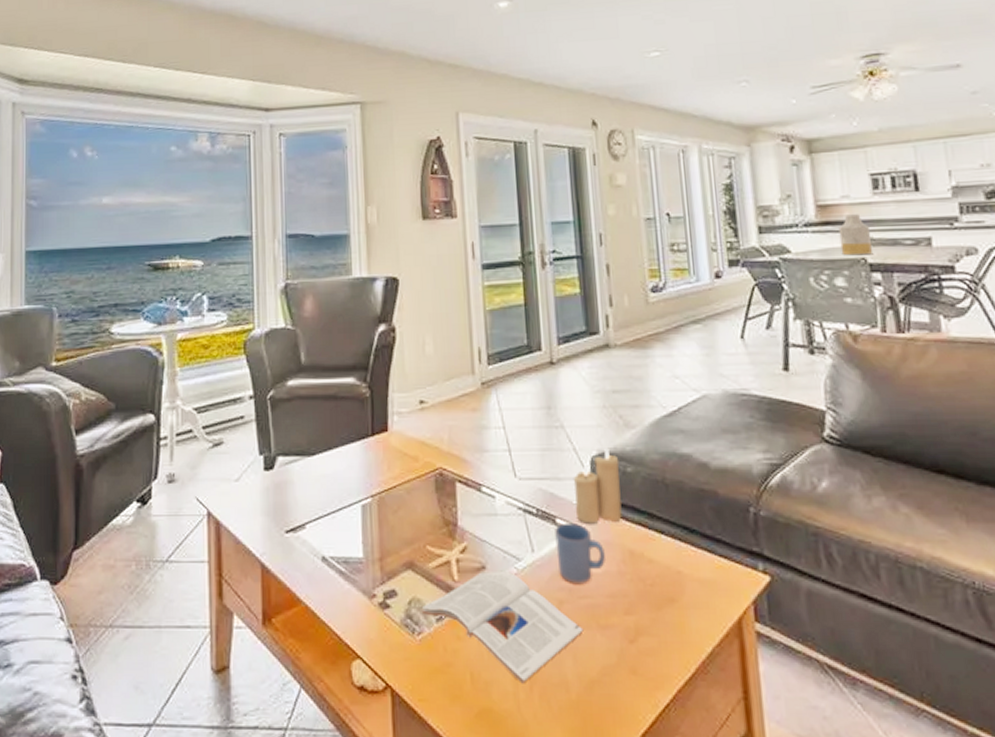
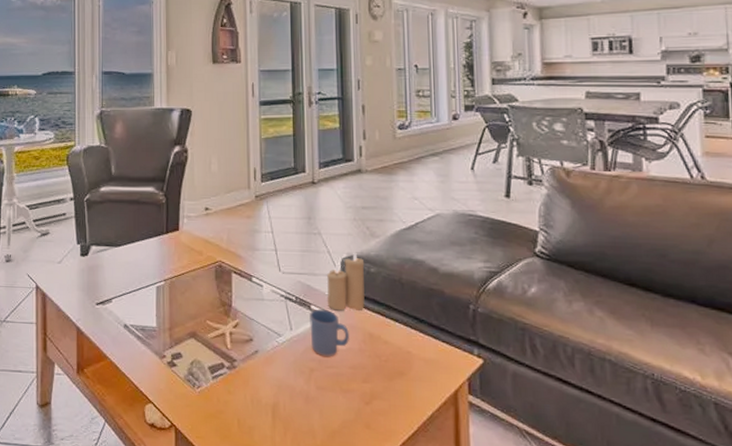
magazine: present [421,570,584,684] -> none [201,342,329,430]
vase: present [838,214,874,256] -> none [560,71,589,106]

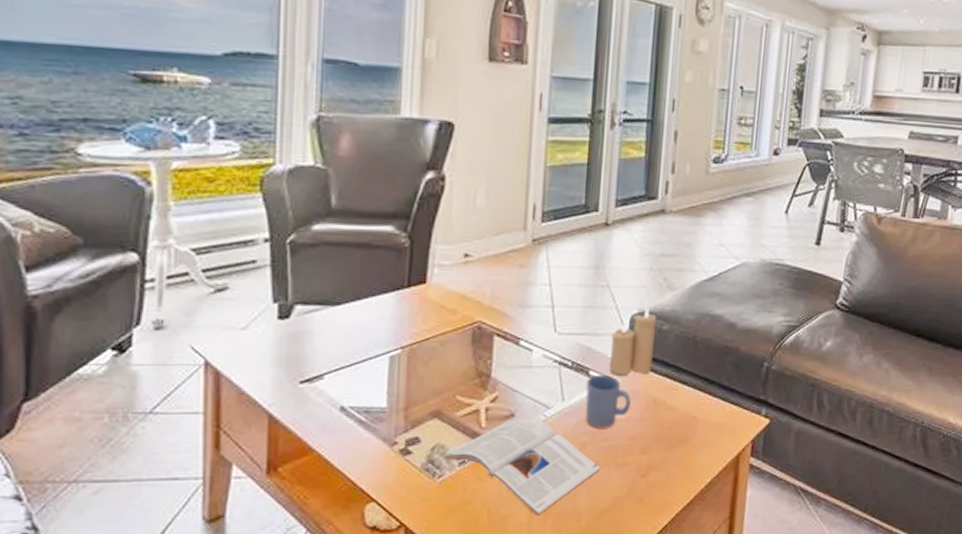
magazine: none [201,342,329,430] -> present [444,418,601,516]

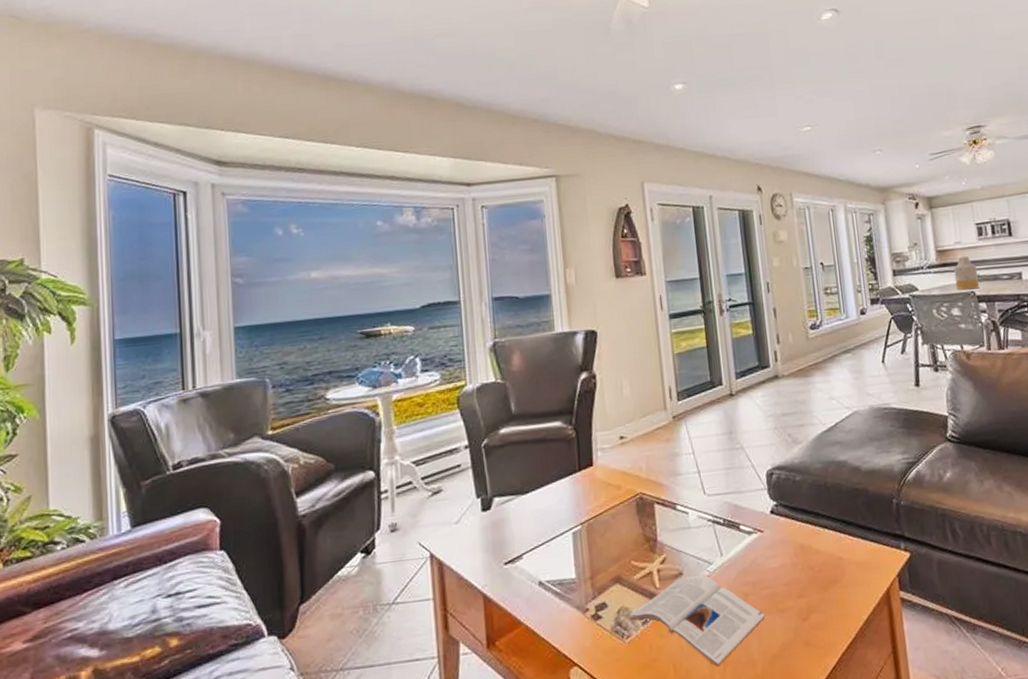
mug: present [585,374,632,428] -> none [739,527,782,578]
candle: present [610,307,657,375] -> none [752,462,794,527]
vase: none [885,107,913,147] -> present [953,256,980,290]

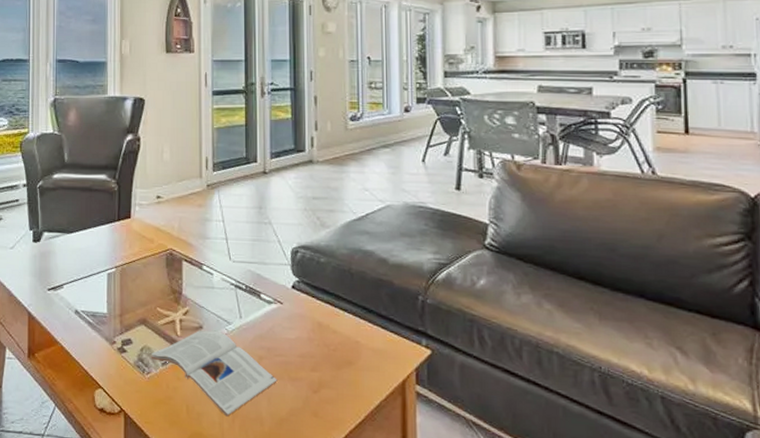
vase: present [953,256,980,290] -> none [513,65,541,100]

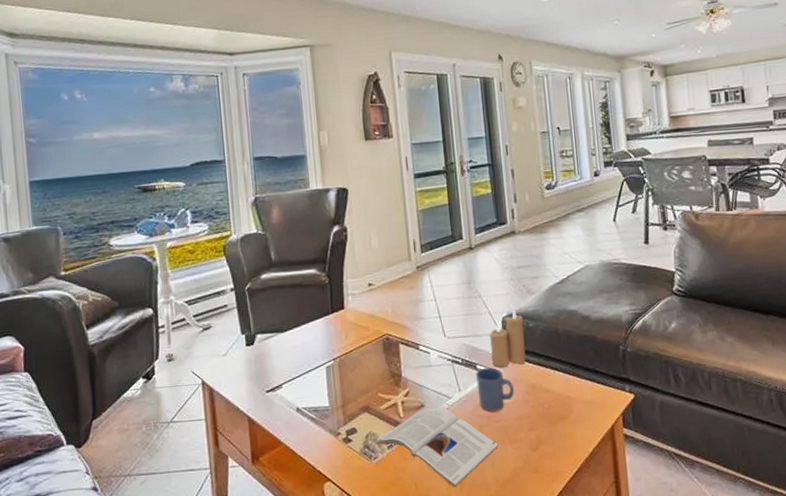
mug: none [259,297,299,345] -> present [476,367,515,412]
candle: none [276,242,315,301] -> present [489,310,526,367]

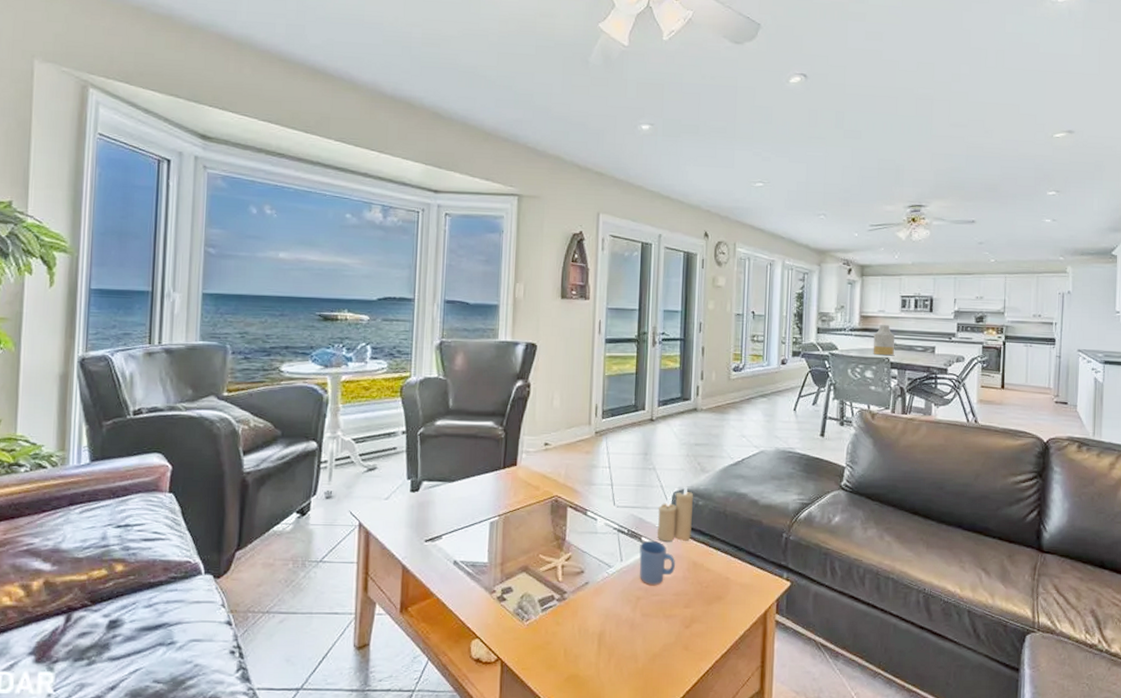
magazine: present [376,407,499,487] -> none [530,574,653,657]
vase: none [686,122,711,154] -> present [873,325,895,356]

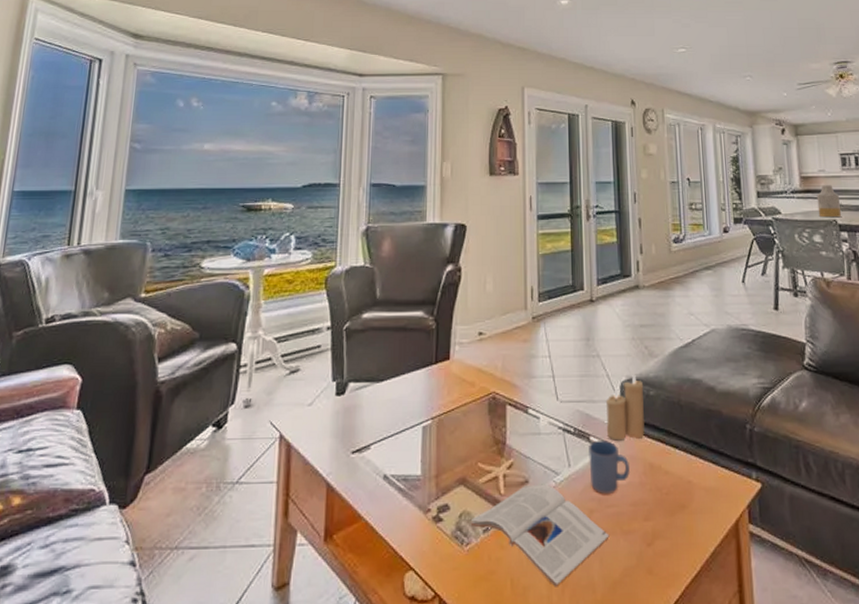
magazine: none [530,574,653,657] -> present [470,484,610,587]

